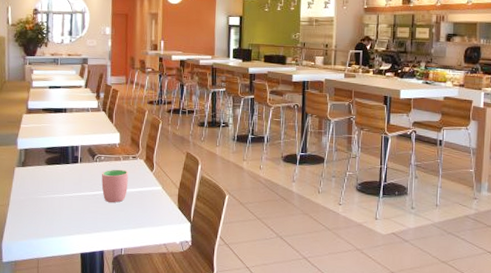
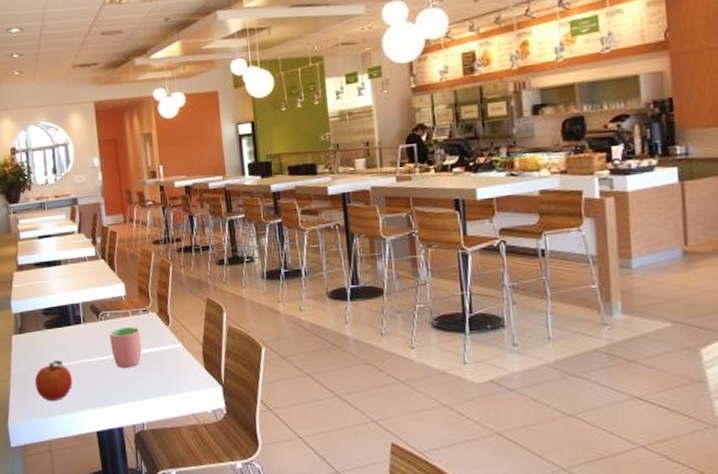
fruit: none [31,191,65,225] -> present [34,359,72,401]

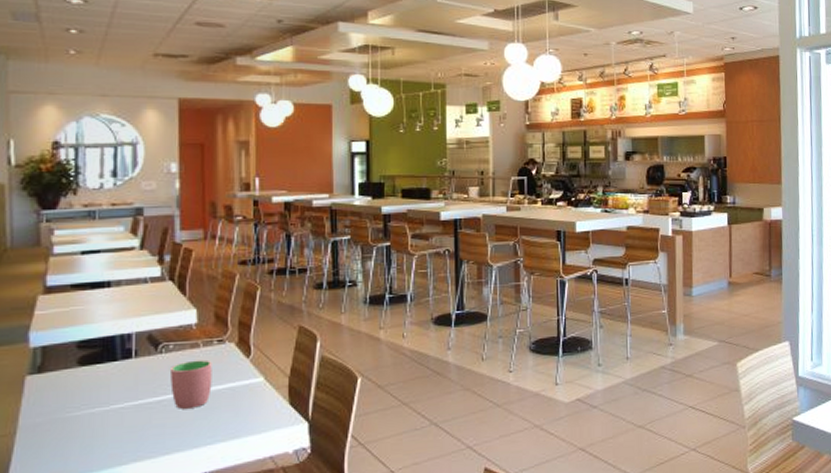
fruit: present [34,359,72,401] -> none [54,403,111,457]

